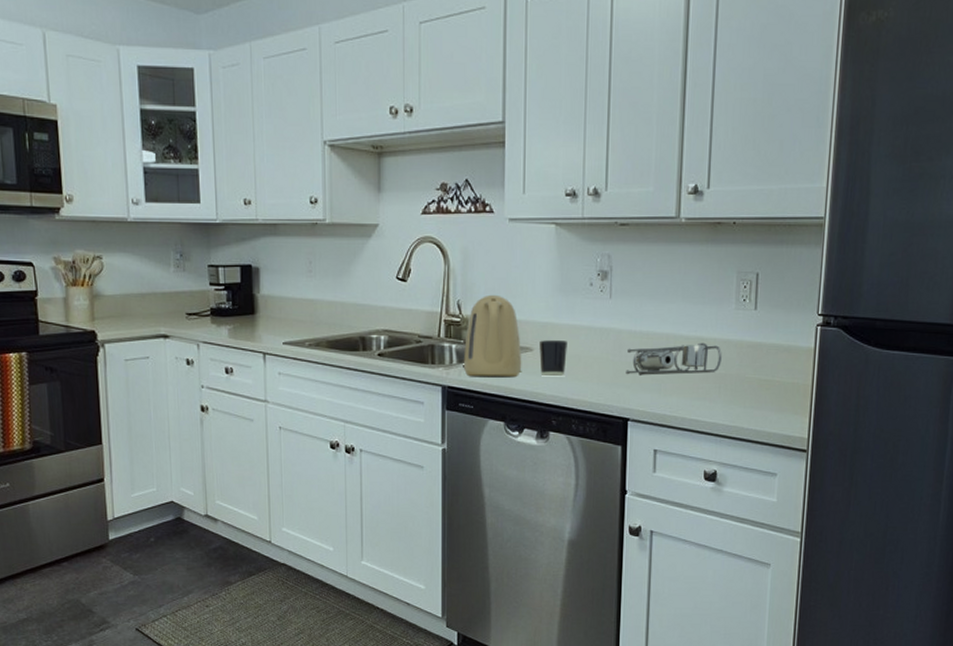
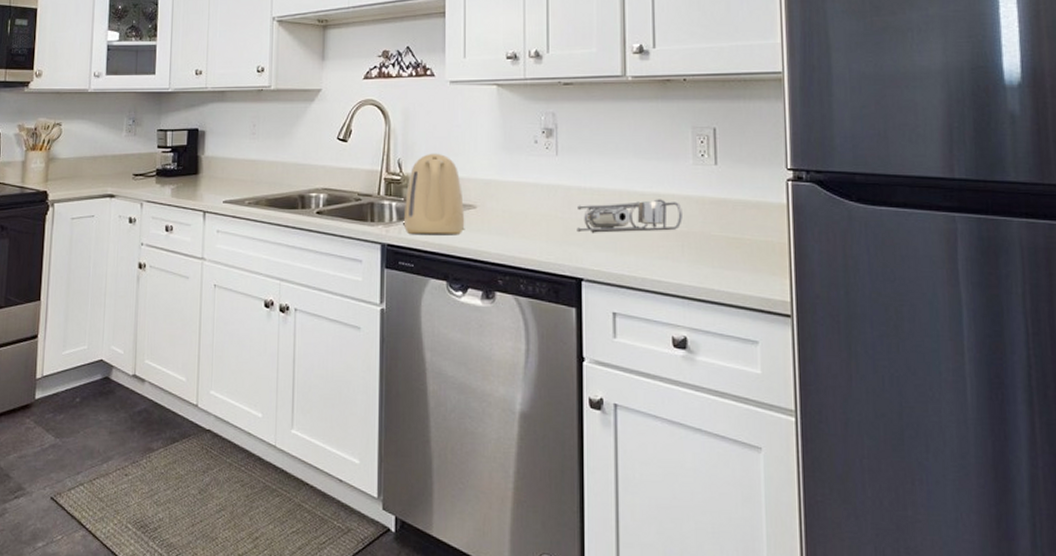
mug: present [539,340,567,377] -> none [483,197,513,235]

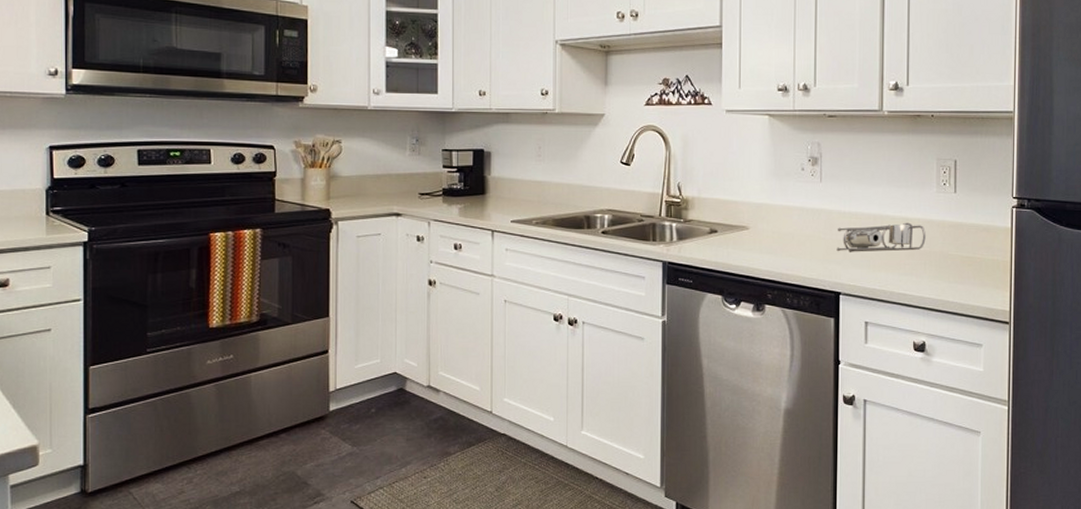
kettle: present [403,153,465,237] -> none [683,177,739,255]

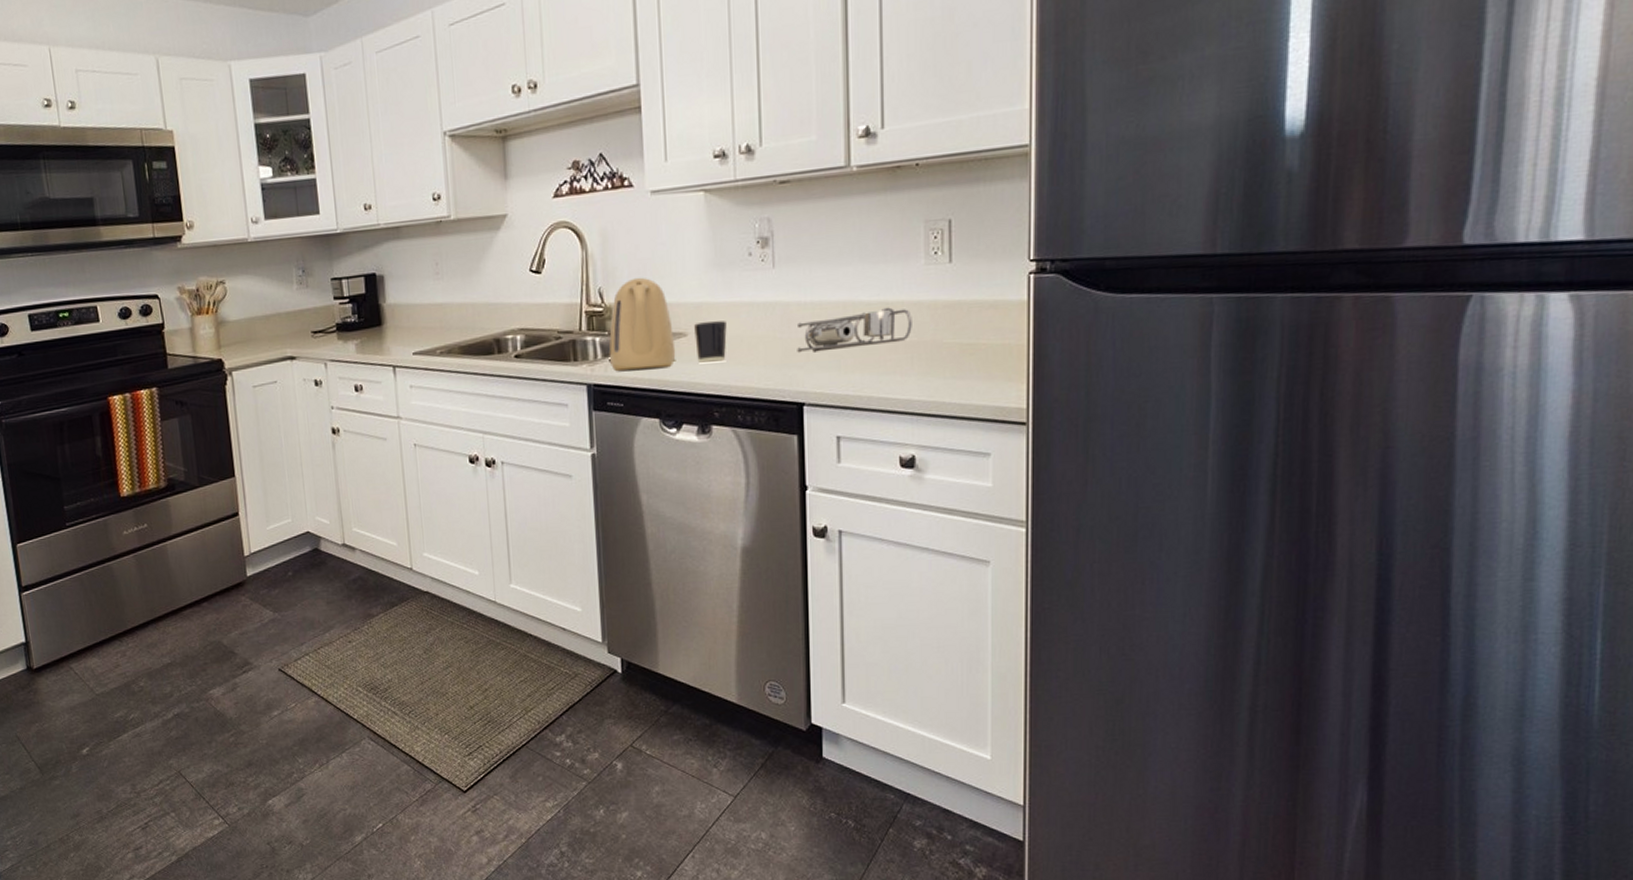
kettle: none [683,177,739,255] -> present [609,277,676,372]
mug: none [755,220,781,253] -> present [694,321,727,364]

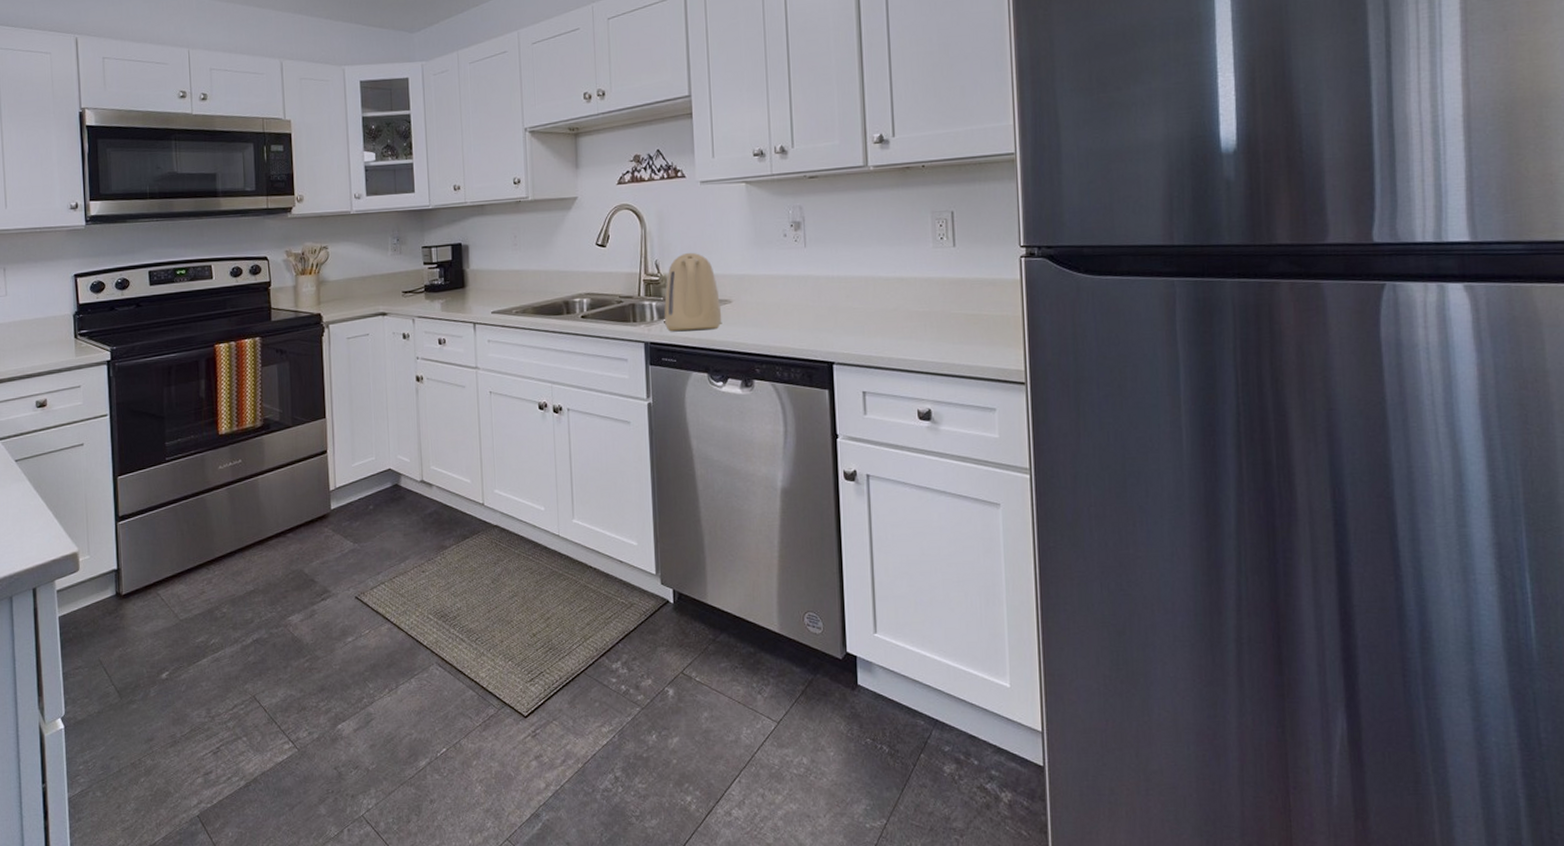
mug: present [694,321,727,364] -> none [738,290,766,327]
paper towel holder: present [797,307,912,354] -> none [826,282,924,320]

